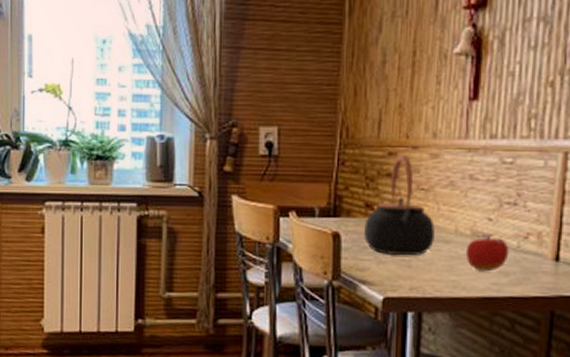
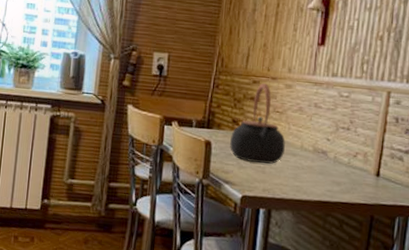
fruit: present [465,233,509,272] -> none [308,150,342,181]

